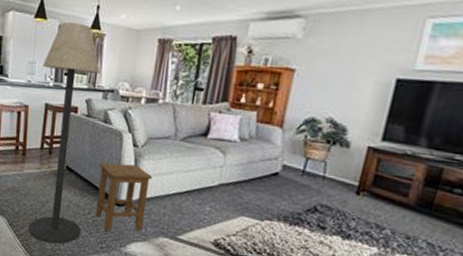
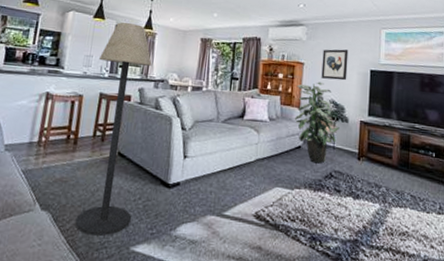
stool: present [96,163,152,231] -> none [146,146,199,215]
indoor plant: none [273,94,336,195] -> present [294,82,340,164]
wall art: none [318,49,366,94] -> present [321,49,349,81]

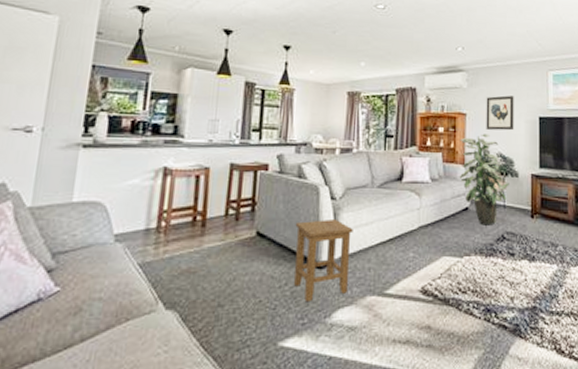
floor lamp: present [75,22,152,236] -> none [208,78,291,333]
stool: none [146,146,199,215] -> present [294,220,353,301]

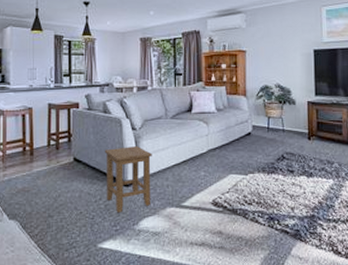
indoor plant: present [459,133,509,226] -> none [241,67,287,147]
wall art: present [486,95,514,131] -> none [264,32,291,64]

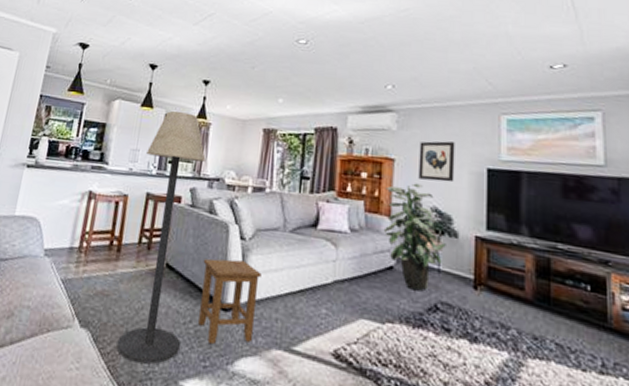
floor lamp: none [43,32,95,238] -> present [116,111,206,364]
indoor plant: none [241,67,287,147] -> present [383,183,446,291]
wall art: none [264,32,291,64] -> present [418,141,455,183]

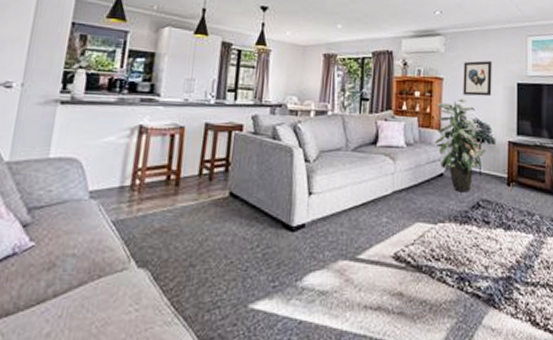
floor lamp: present [116,111,206,364] -> none [180,38,267,294]
stool: present [198,258,262,344] -> none [266,182,326,264]

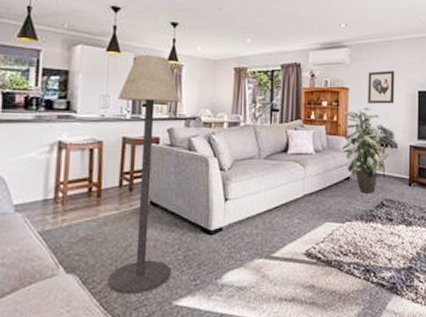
floor lamp: none [180,38,267,294] -> present [107,55,181,294]

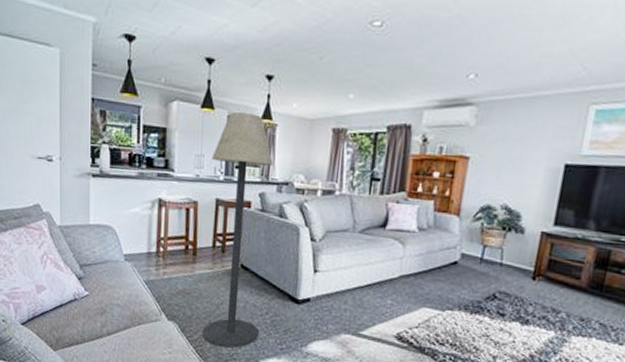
indoor plant: present [341,107,389,193] -> none [451,181,511,283]
wall art: present [368,70,395,104] -> none [492,136,536,180]

